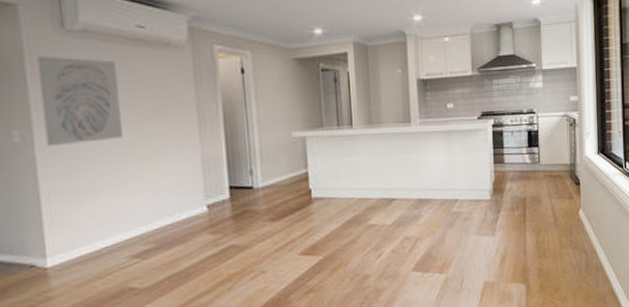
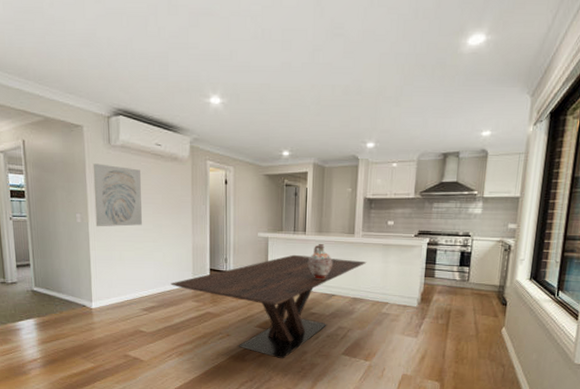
dining table: none [172,153,429,291] -> present [170,254,367,359]
ceramic jug: none [359,138,389,182] -> present [308,244,333,280]

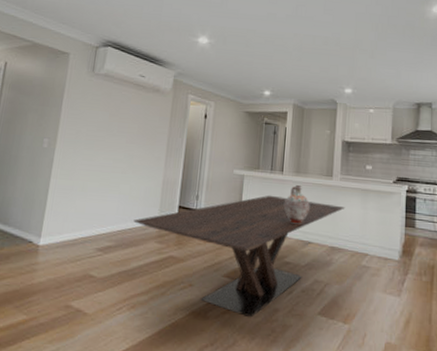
wall art: present [93,163,142,227] -> none [62,89,120,155]

